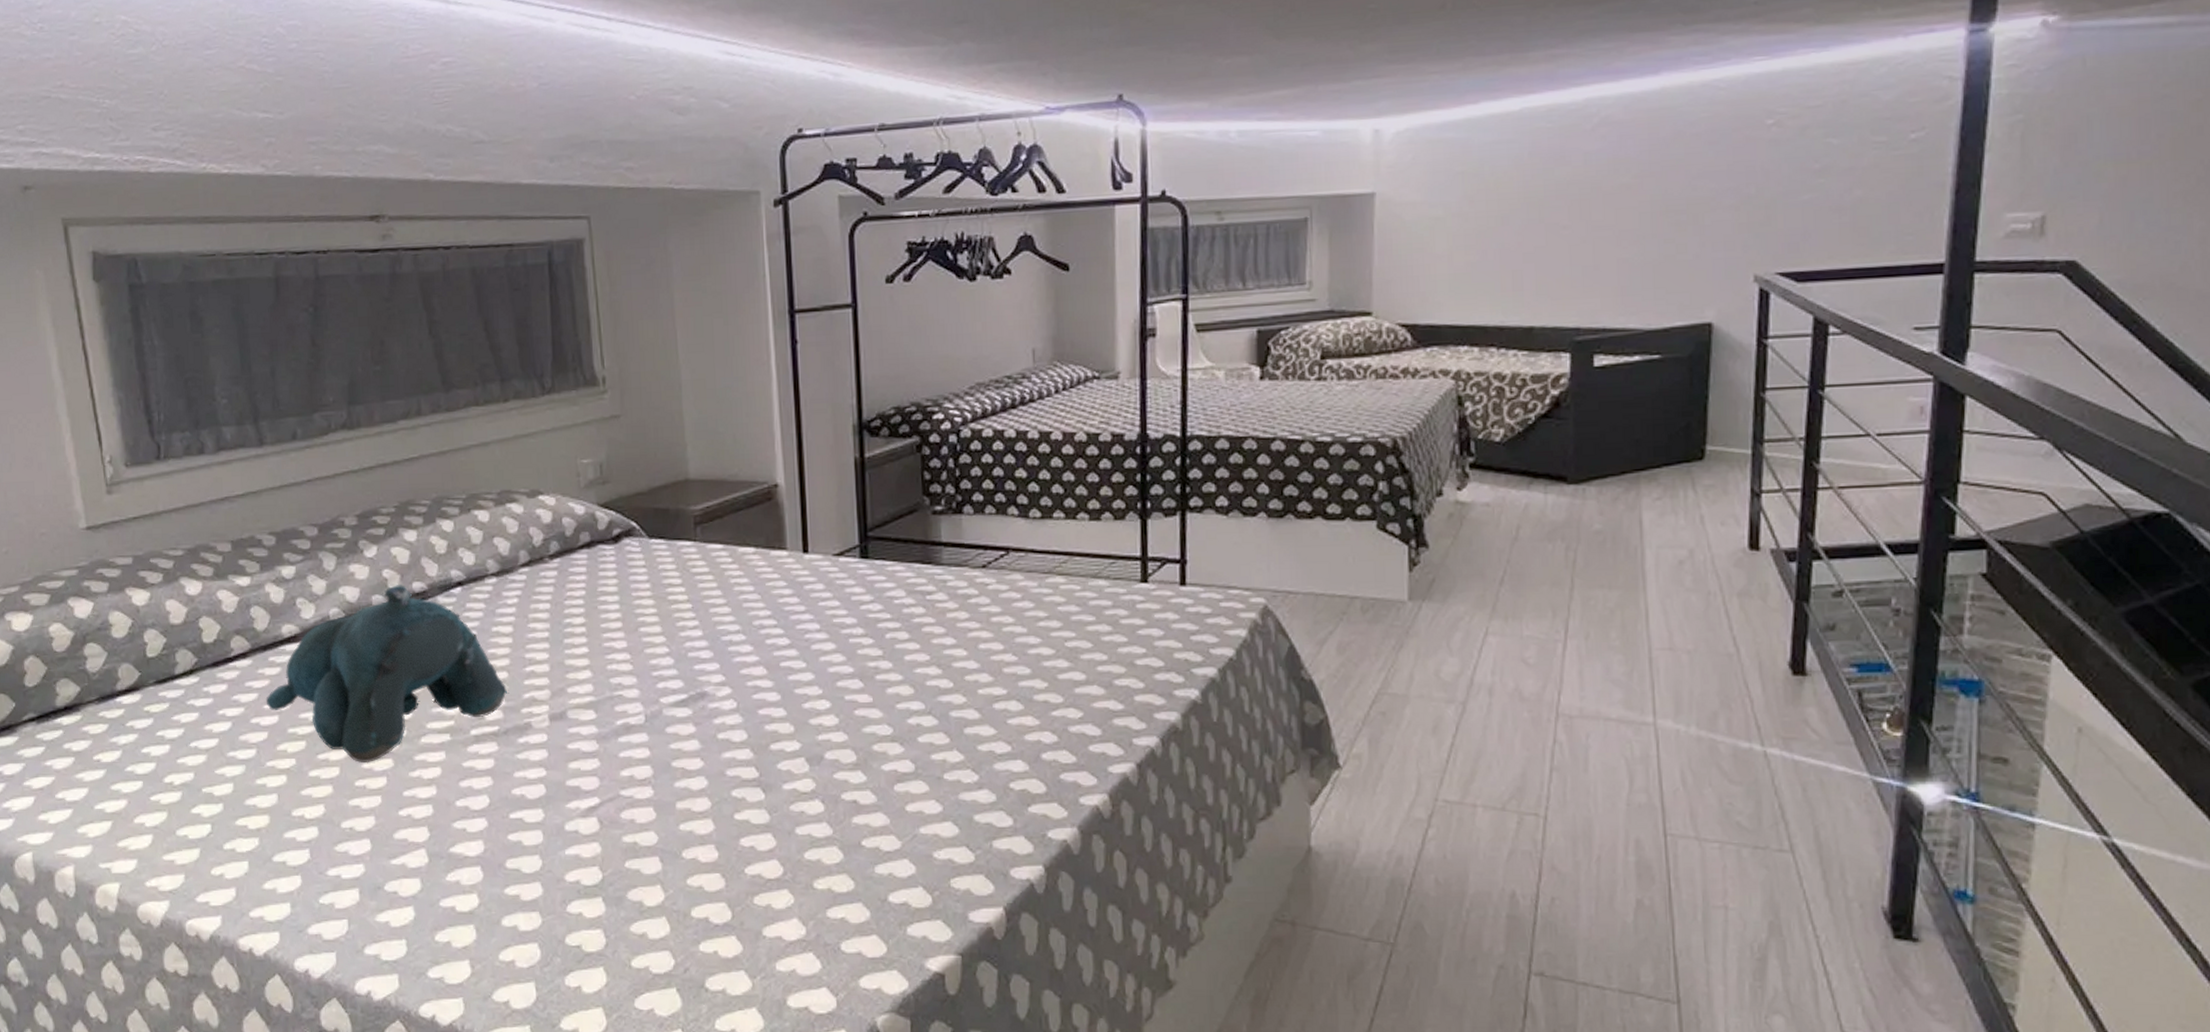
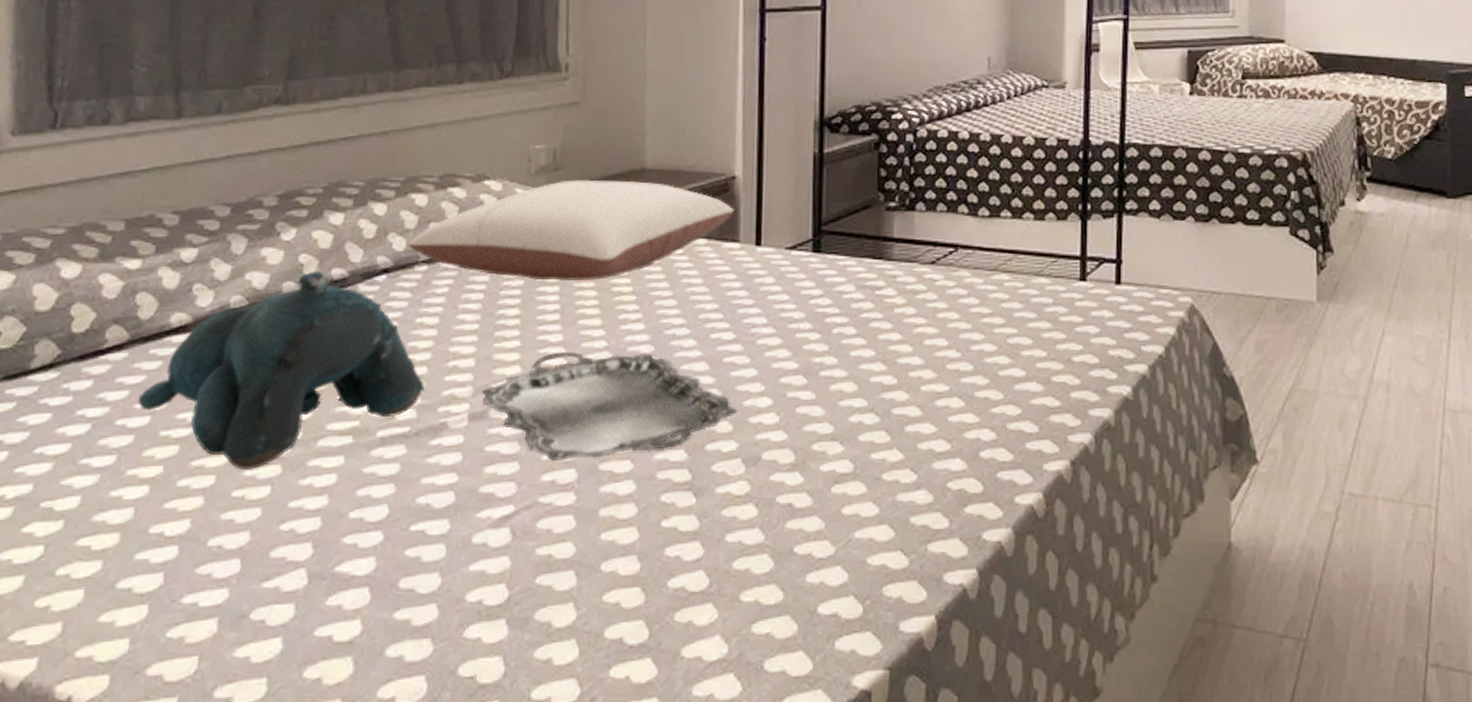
pillow: none [475,491,779,591] -> present [406,179,734,281]
serving tray: none [559,657,798,758] -> present [482,351,738,461]

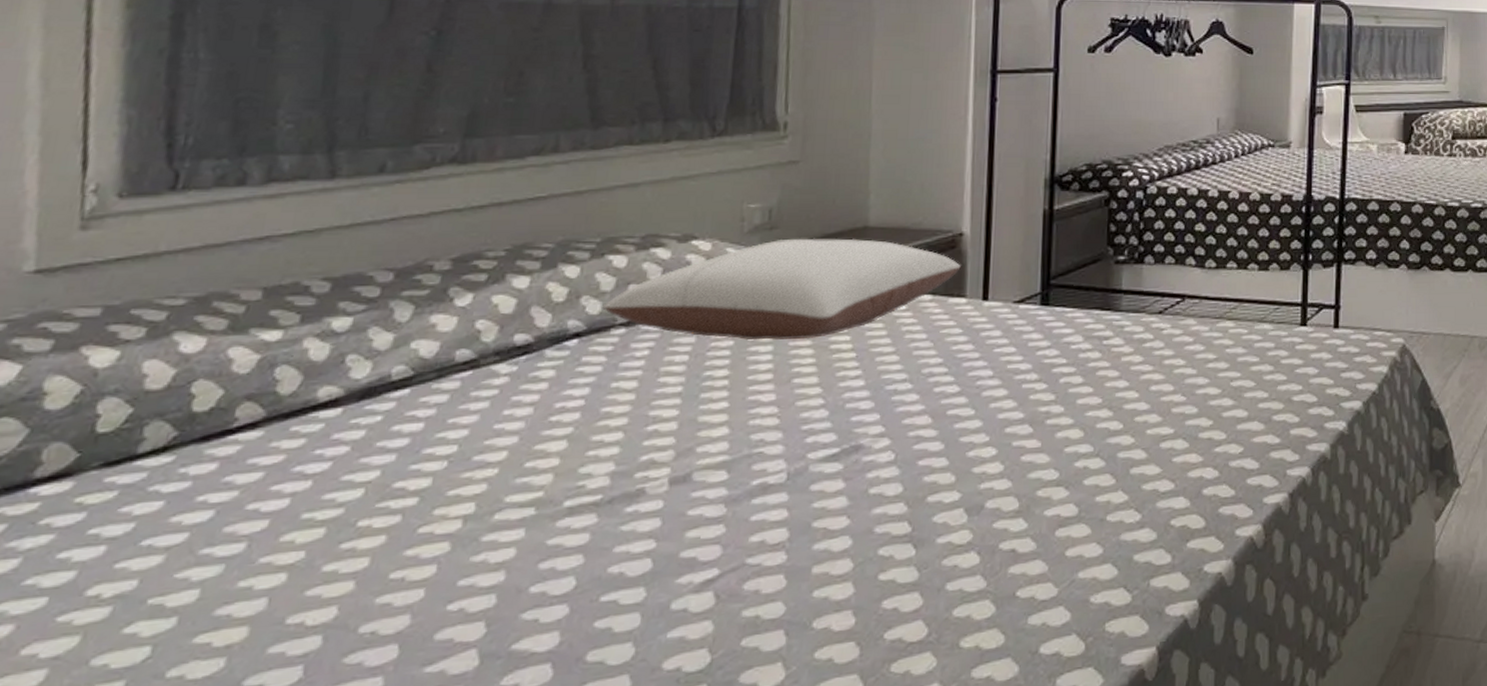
teddy bear: present [137,271,425,471] -> none [274,337,620,550]
serving tray: present [482,351,738,461] -> none [685,409,961,521]

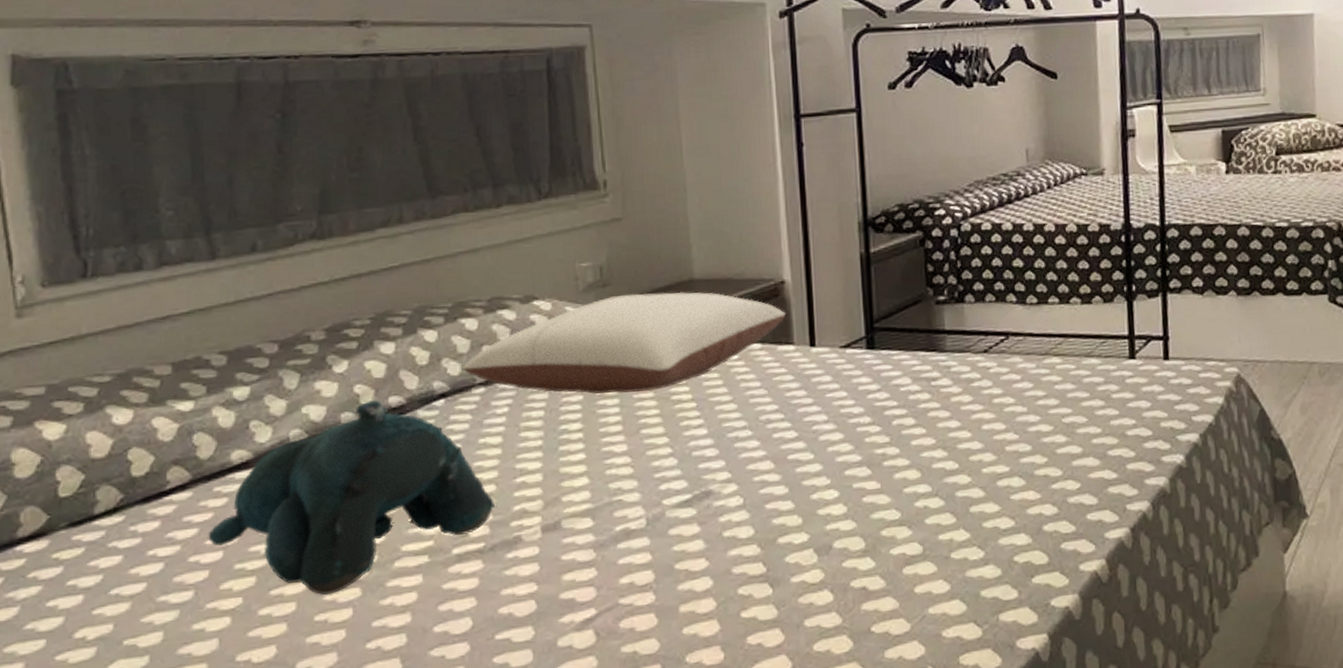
teddy bear: none [274,337,620,550] -> present [208,400,495,595]

